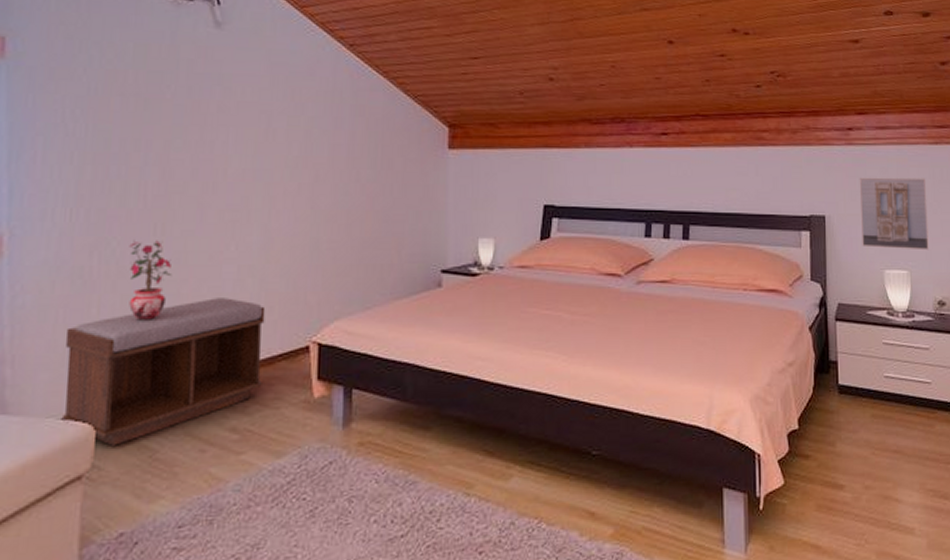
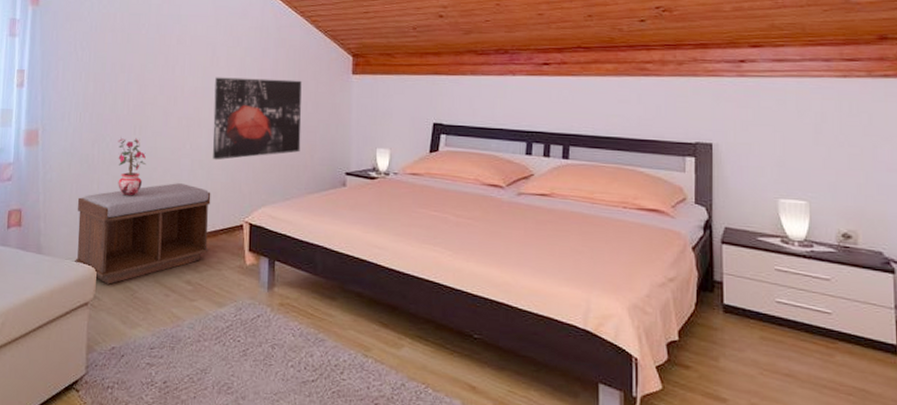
wall art: none [267,155,386,264] -> present [213,77,302,160]
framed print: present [859,177,929,250] -> none [751,108,833,183]

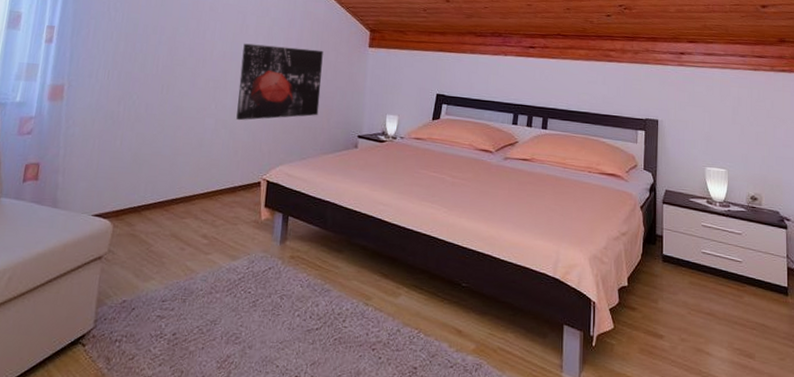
bench: present [75,183,211,285] -> none [91,141,233,238]
potted plant: present [118,137,147,197] -> none [141,96,172,154]

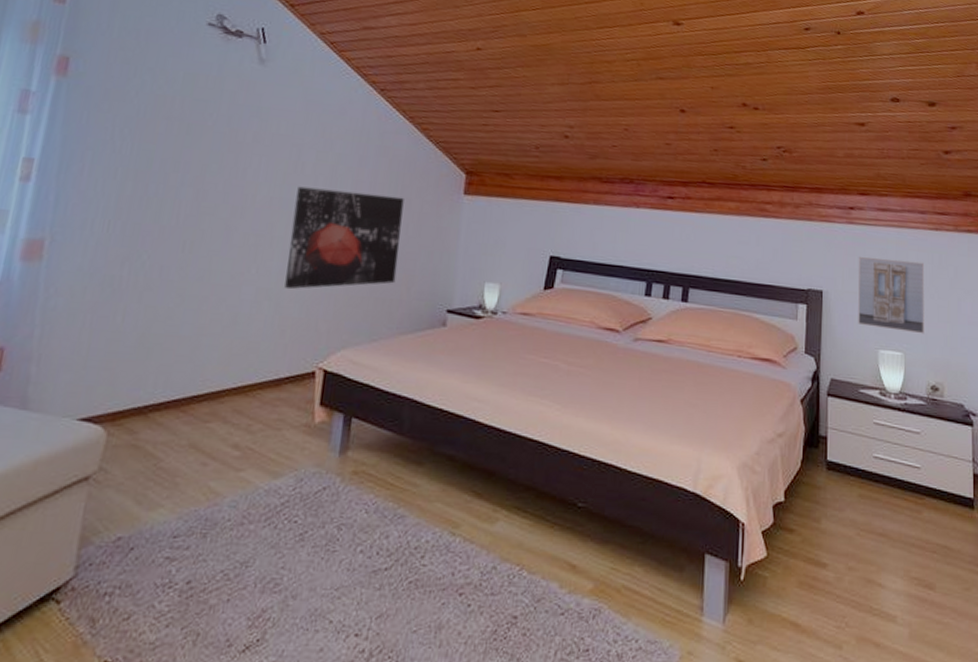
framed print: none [688,92,745,155] -> present [858,257,925,334]

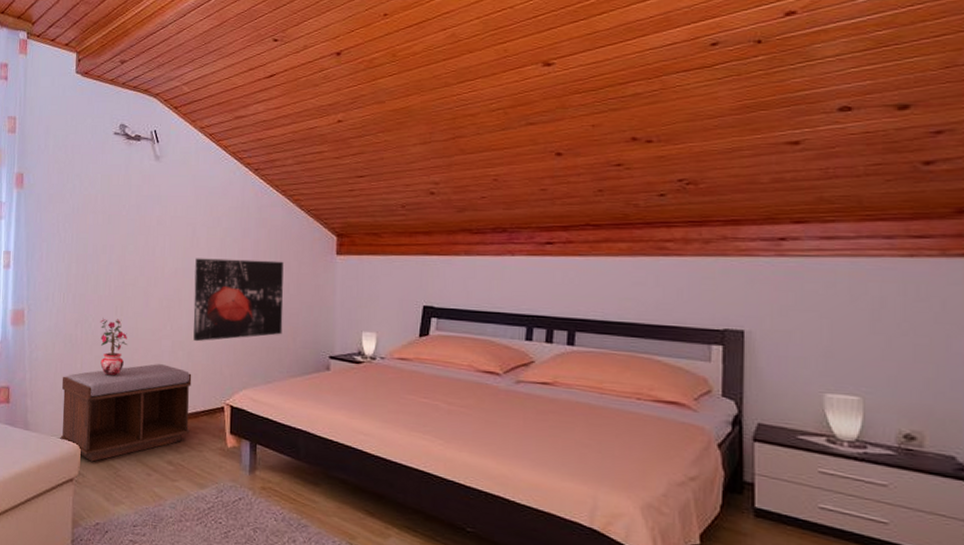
bench: none [76,317,278,451] -> present [60,364,192,462]
potted plant: none [151,255,196,334] -> present [100,318,128,377]
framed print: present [858,257,925,334] -> none [793,291,893,377]

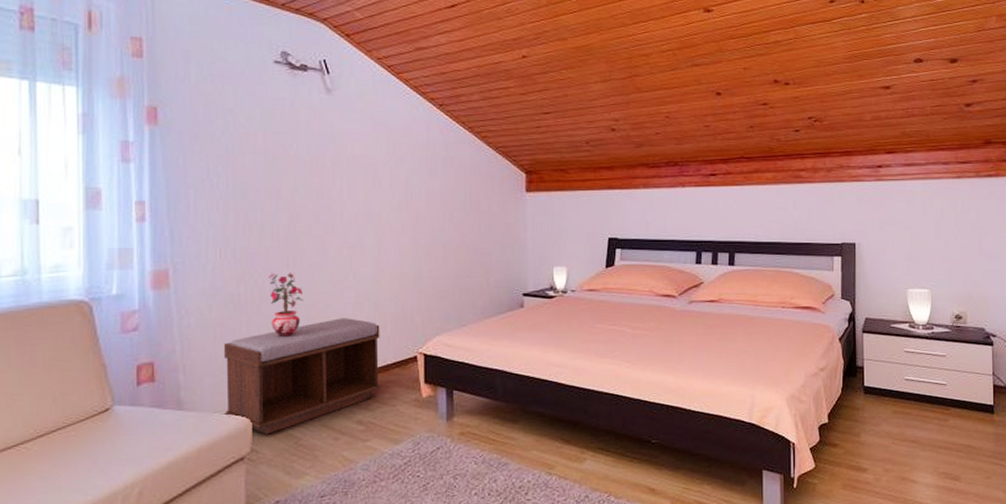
wall art: present [193,258,284,342] -> none [378,200,475,291]

